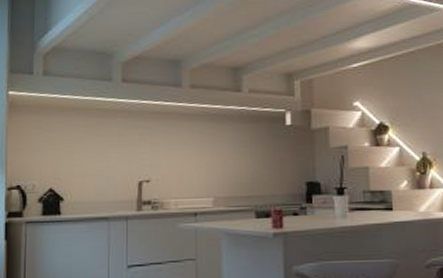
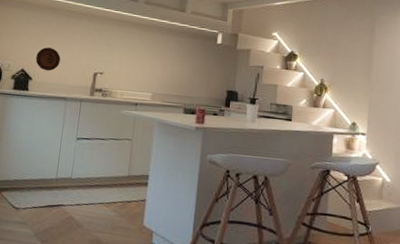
decorative plate: none [65,158,95,187] -> present [35,47,61,71]

